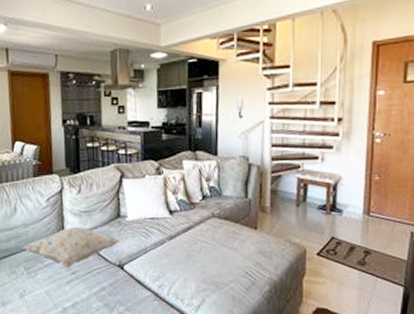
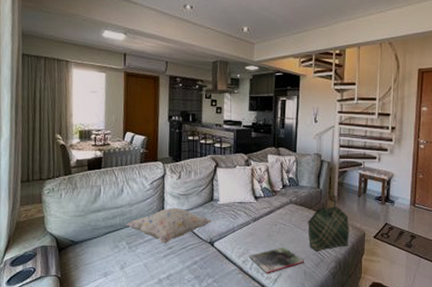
magazine: none [166,268,231,299] -> present [249,247,304,273]
tote bag: none [234,201,286,272] -> present [307,191,350,251]

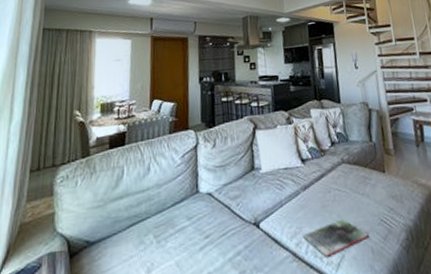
decorative pillow: present [126,208,211,243] -> none [153,183,254,232]
tote bag: present [307,191,350,251] -> none [365,143,417,220]

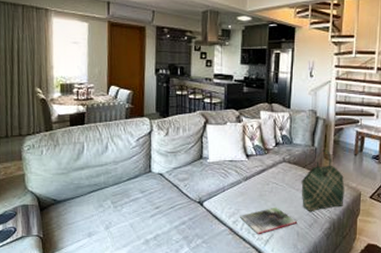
tote bag: none [365,143,417,220] -> present [301,149,345,211]

